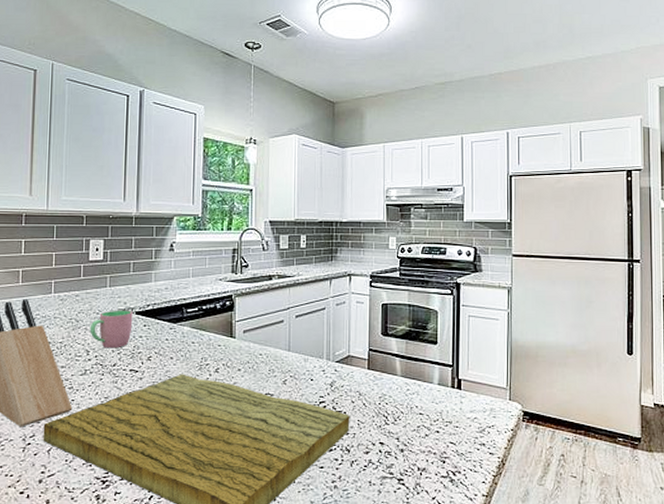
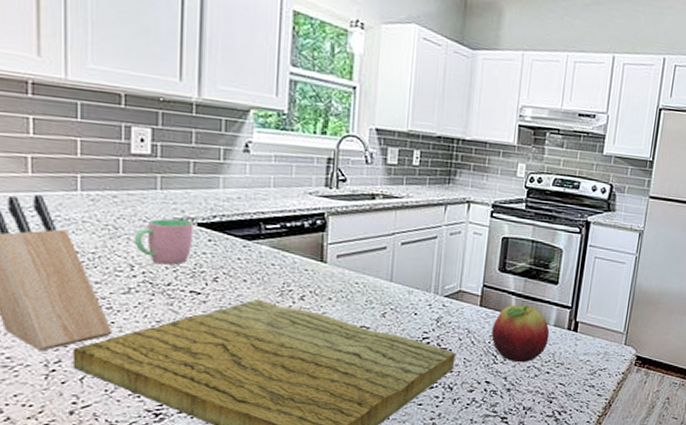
fruit: none [381,365,435,423] -> present [491,305,550,363]

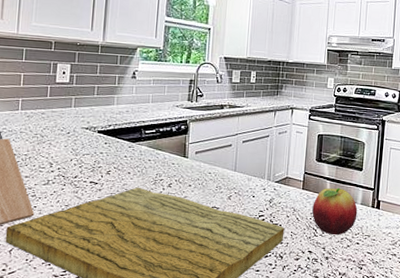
cup: present [134,218,194,265] -> none [54,128,95,162]

